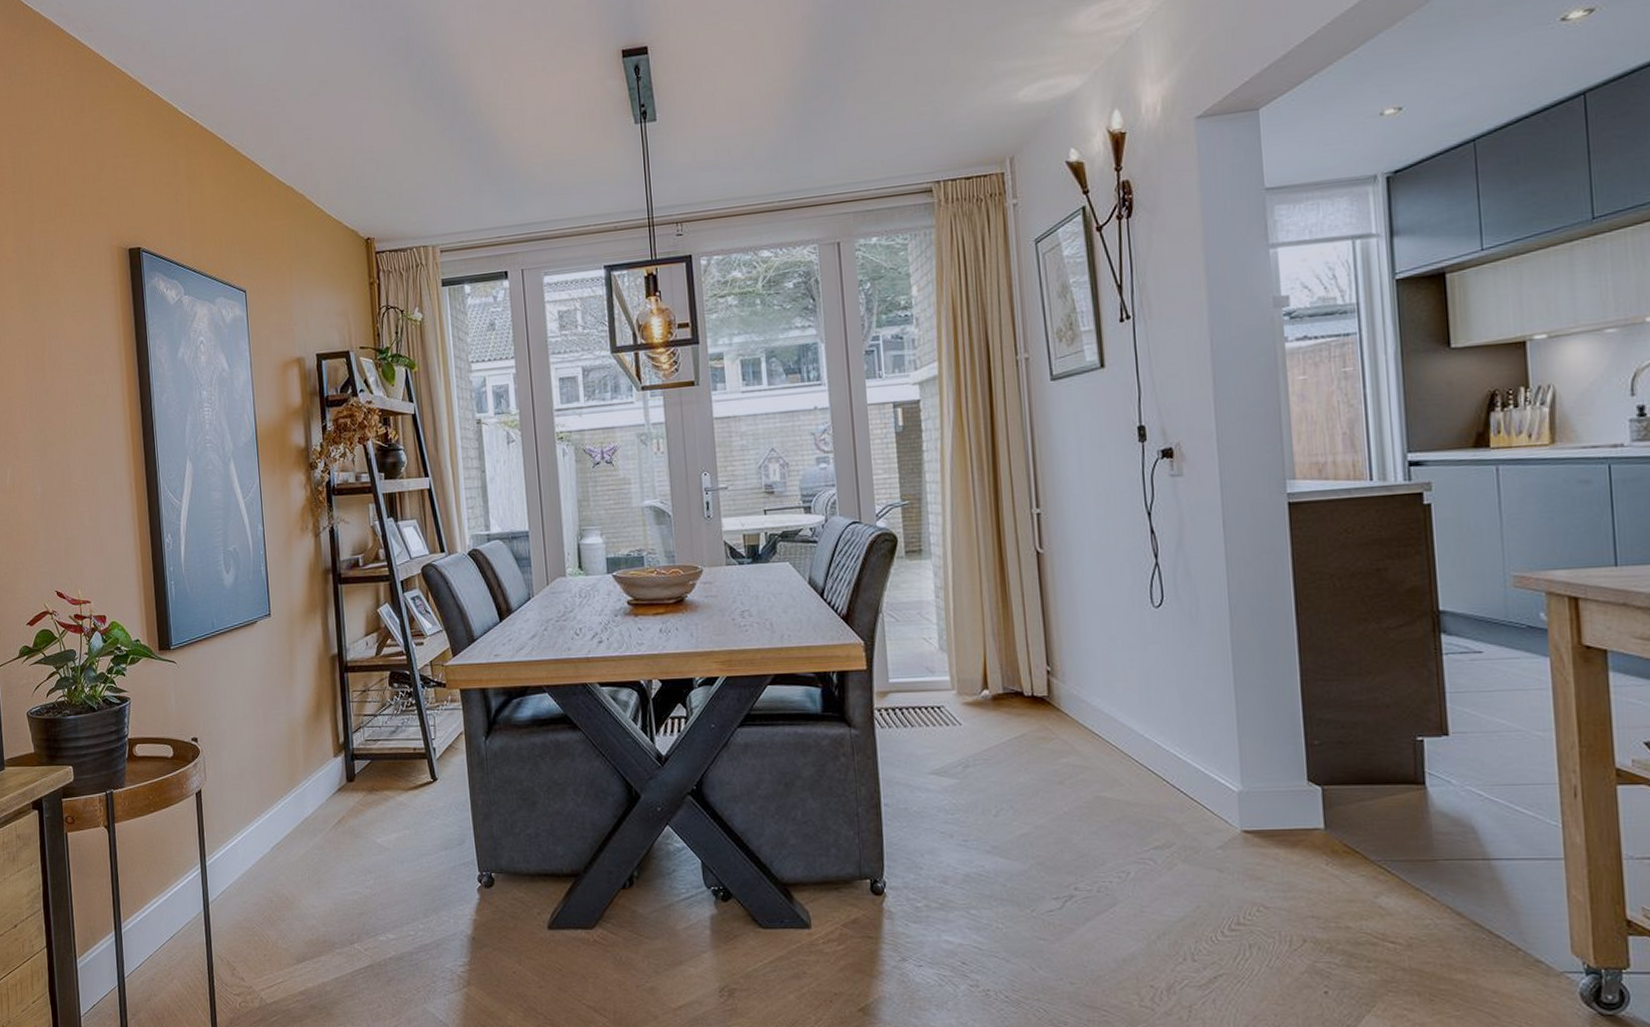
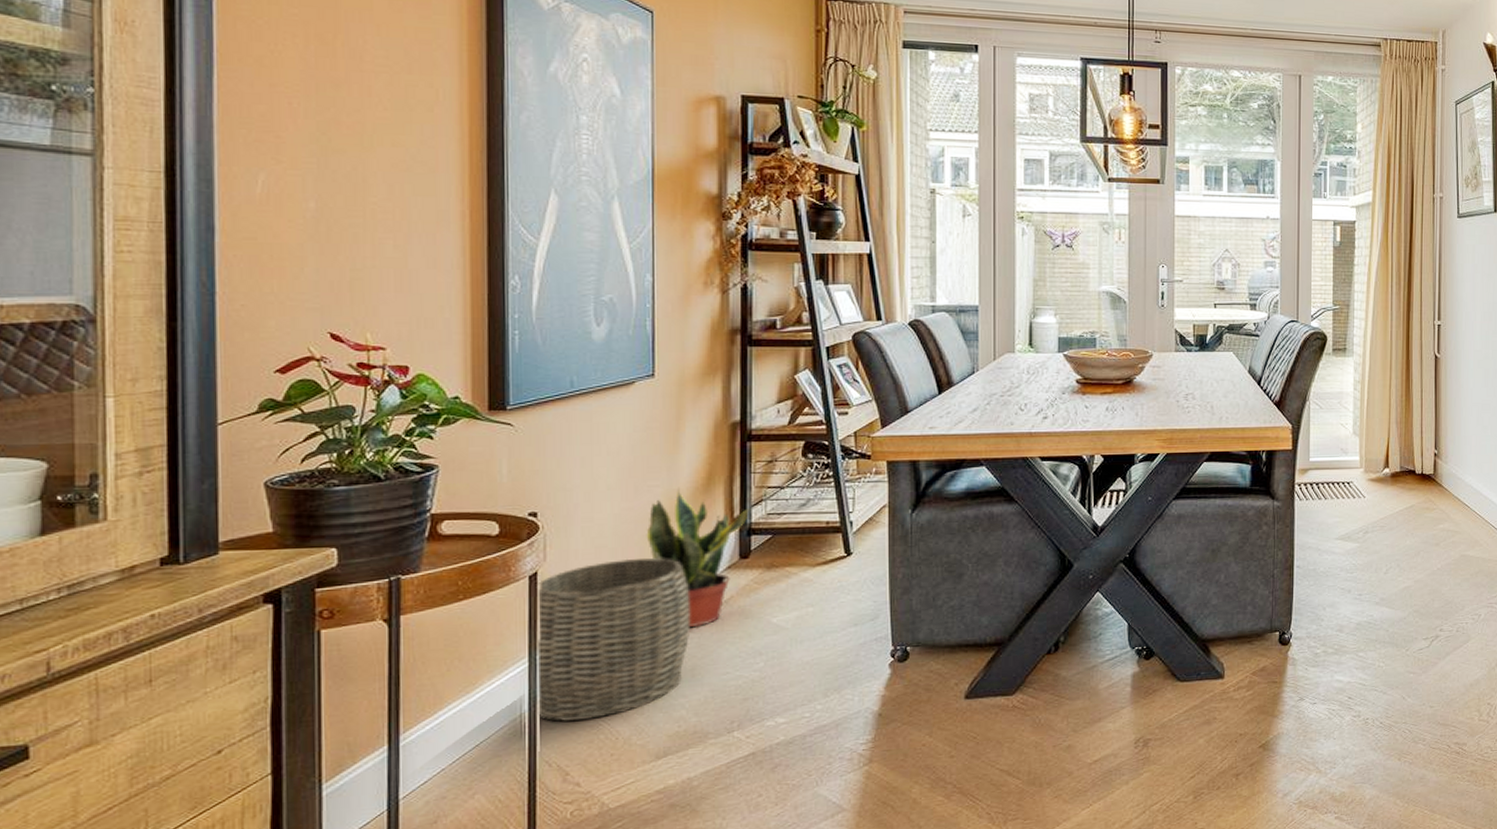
woven basket: none [201,779,315,923] -> present [536,557,691,722]
potted plant: none [274,715,352,845] -> present [646,487,750,628]

